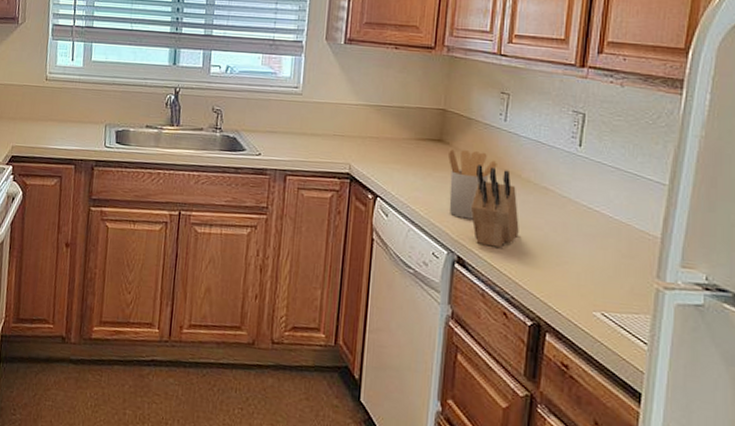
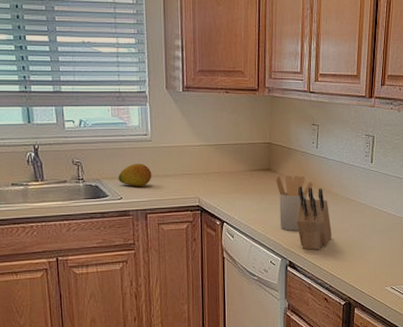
fruit: none [259,117,298,144] -> present [118,163,152,186]

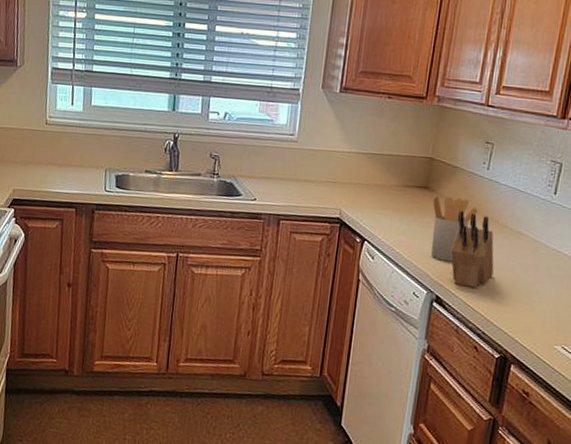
fruit: present [118,163,152,186] -> none [255,163,293,190]

